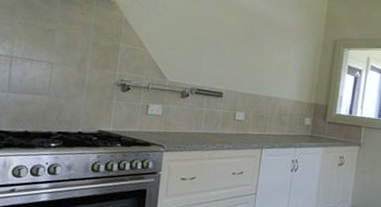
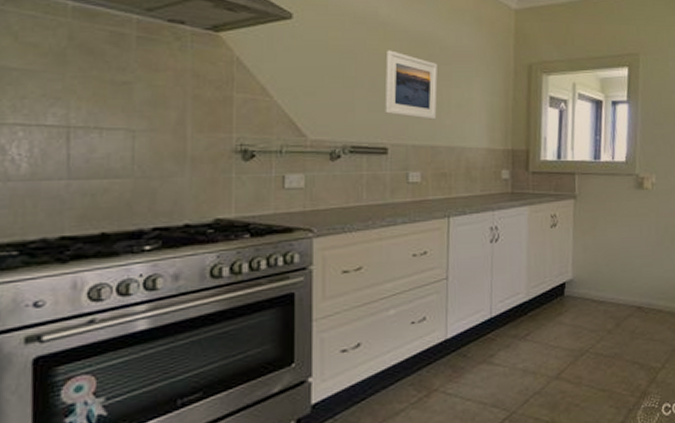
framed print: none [223,21,265,75] -> present [385,50,438,120]

